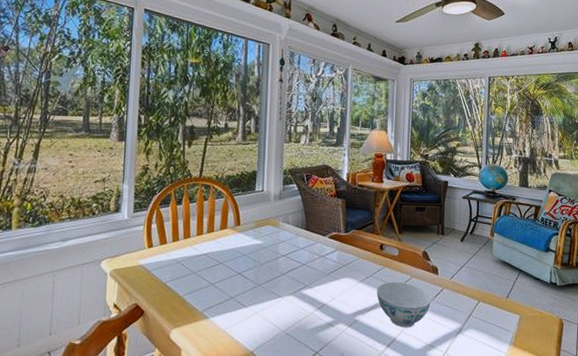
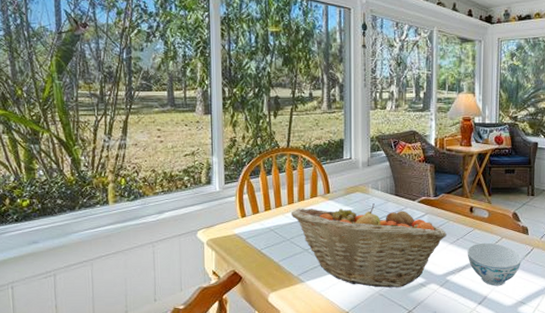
fruit basket: none [199,237,356,326] -> present [290,203,446,288]

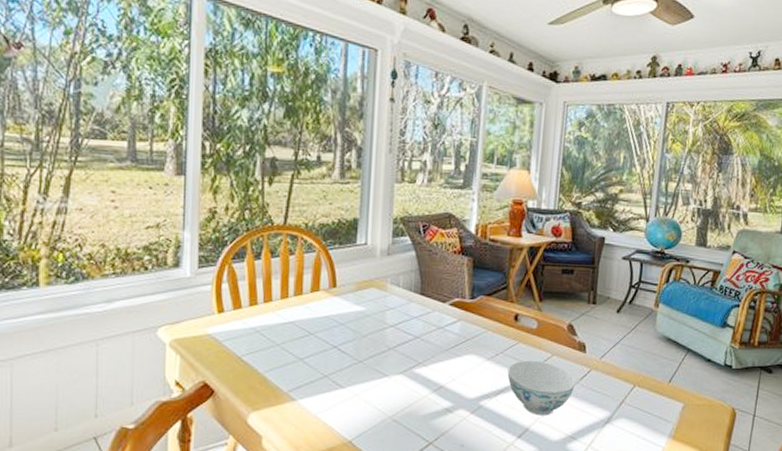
fruit basket: present [290,203,446,288] -> none [283,303,483,412]

